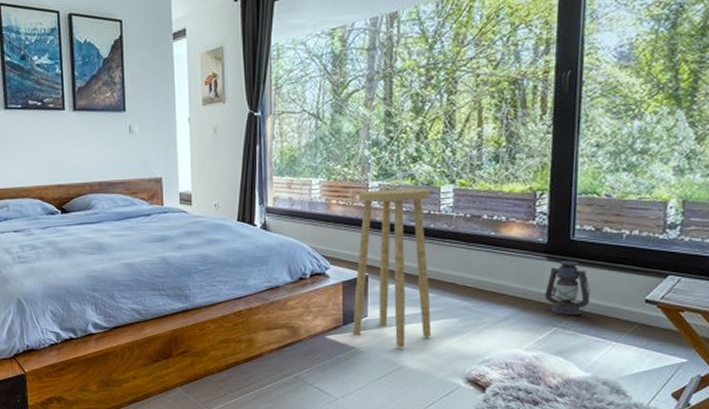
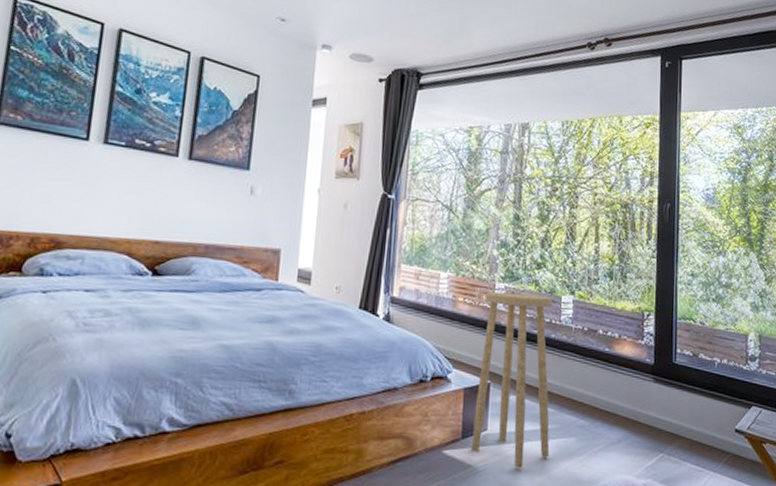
lantern: present [545,261,590,315] -> none [652,384,690,441]

